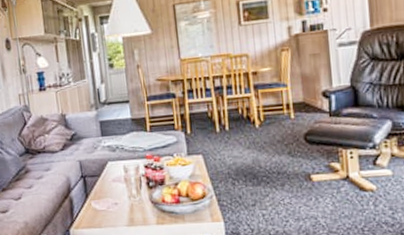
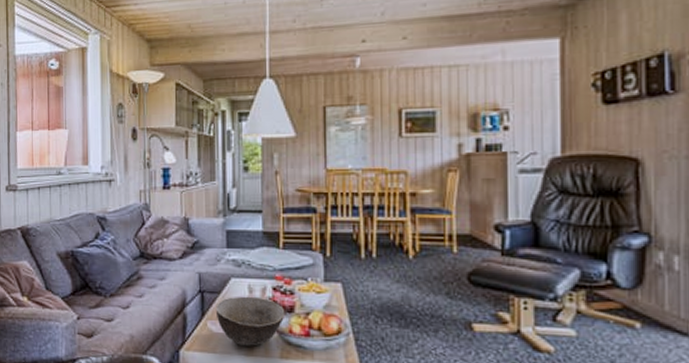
bowl: none [97,175,158,218] -> present [215,296,285,346]

